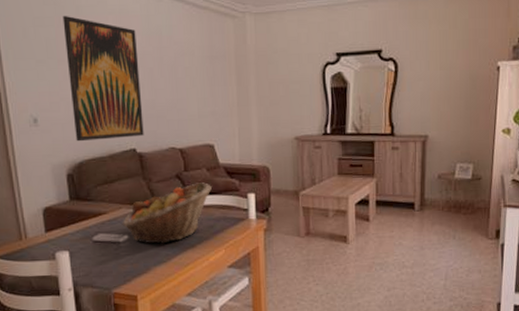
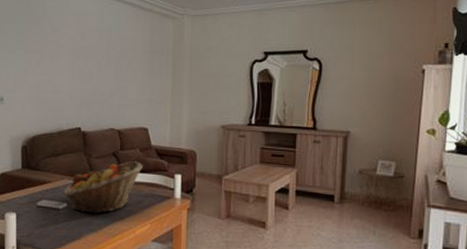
wall art: present [62,16,144,142] -> none [32,15,90,119]

